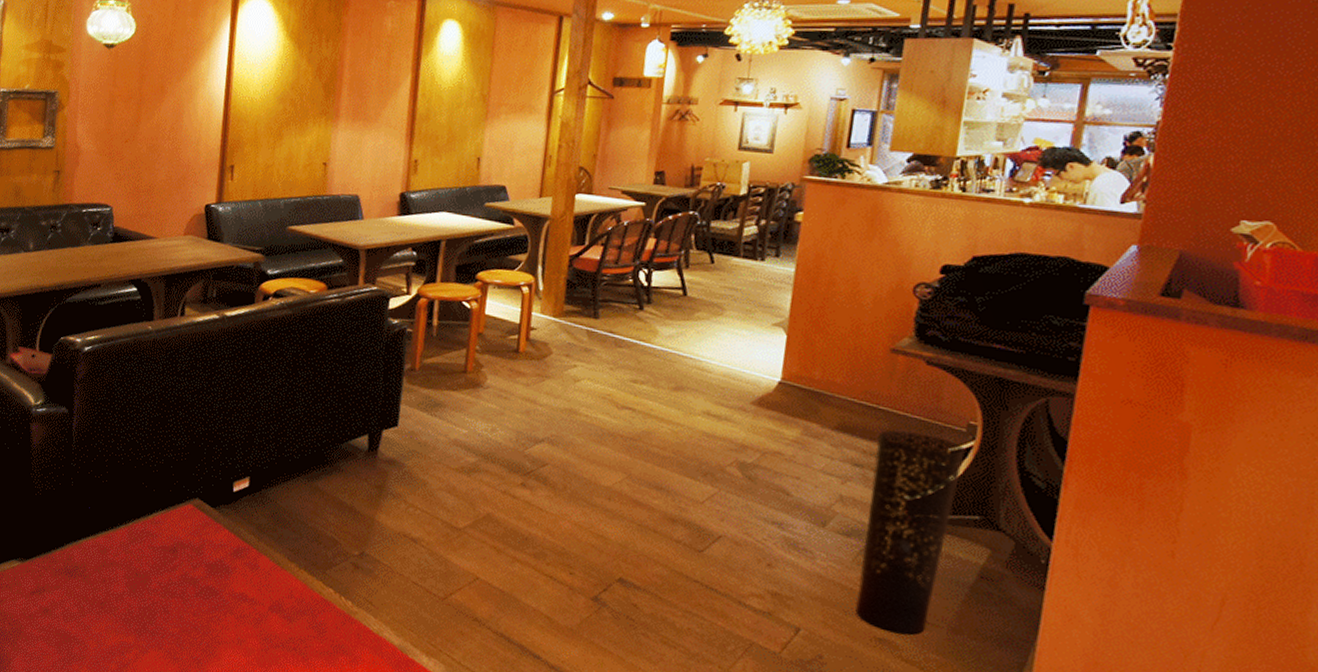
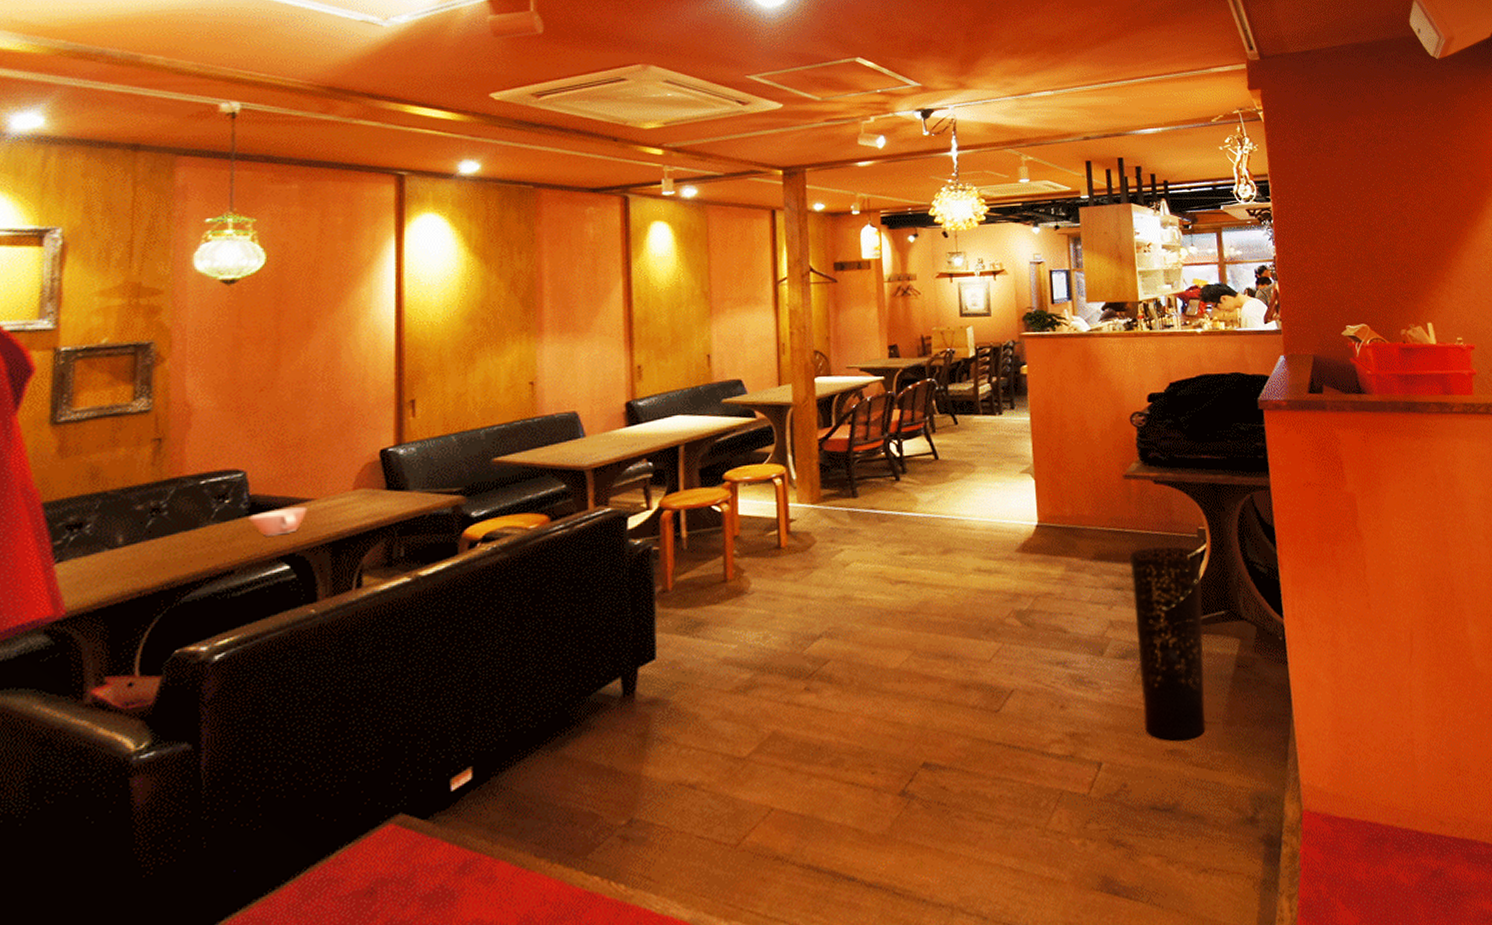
cup: none [112,241,152,263] -> present [248,507,308,536]

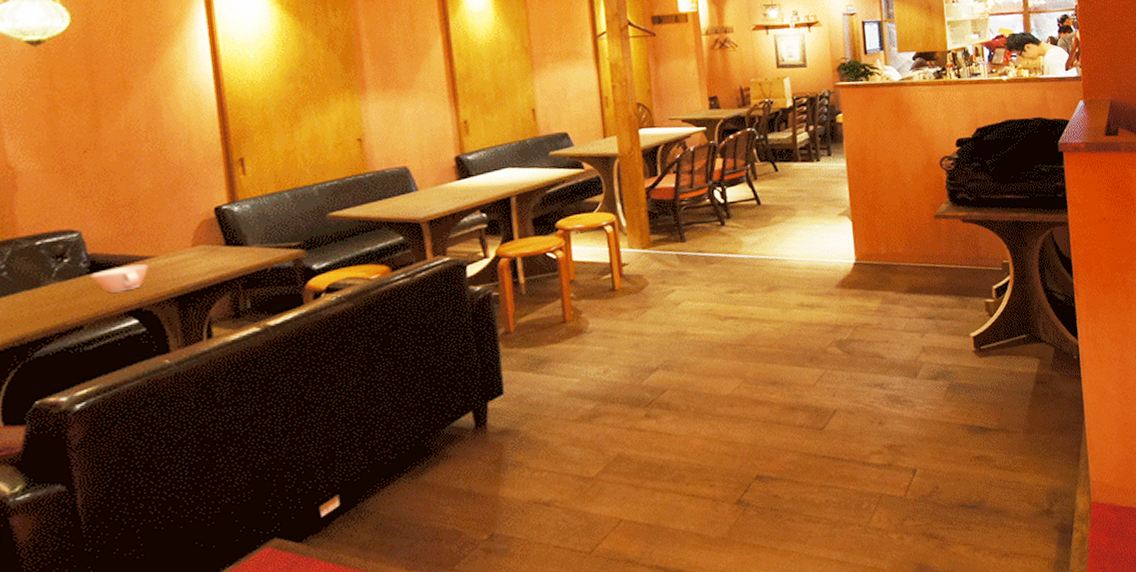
umbrella stand: present [1130,546,1207,742] -> none [940,279,1009,449]

